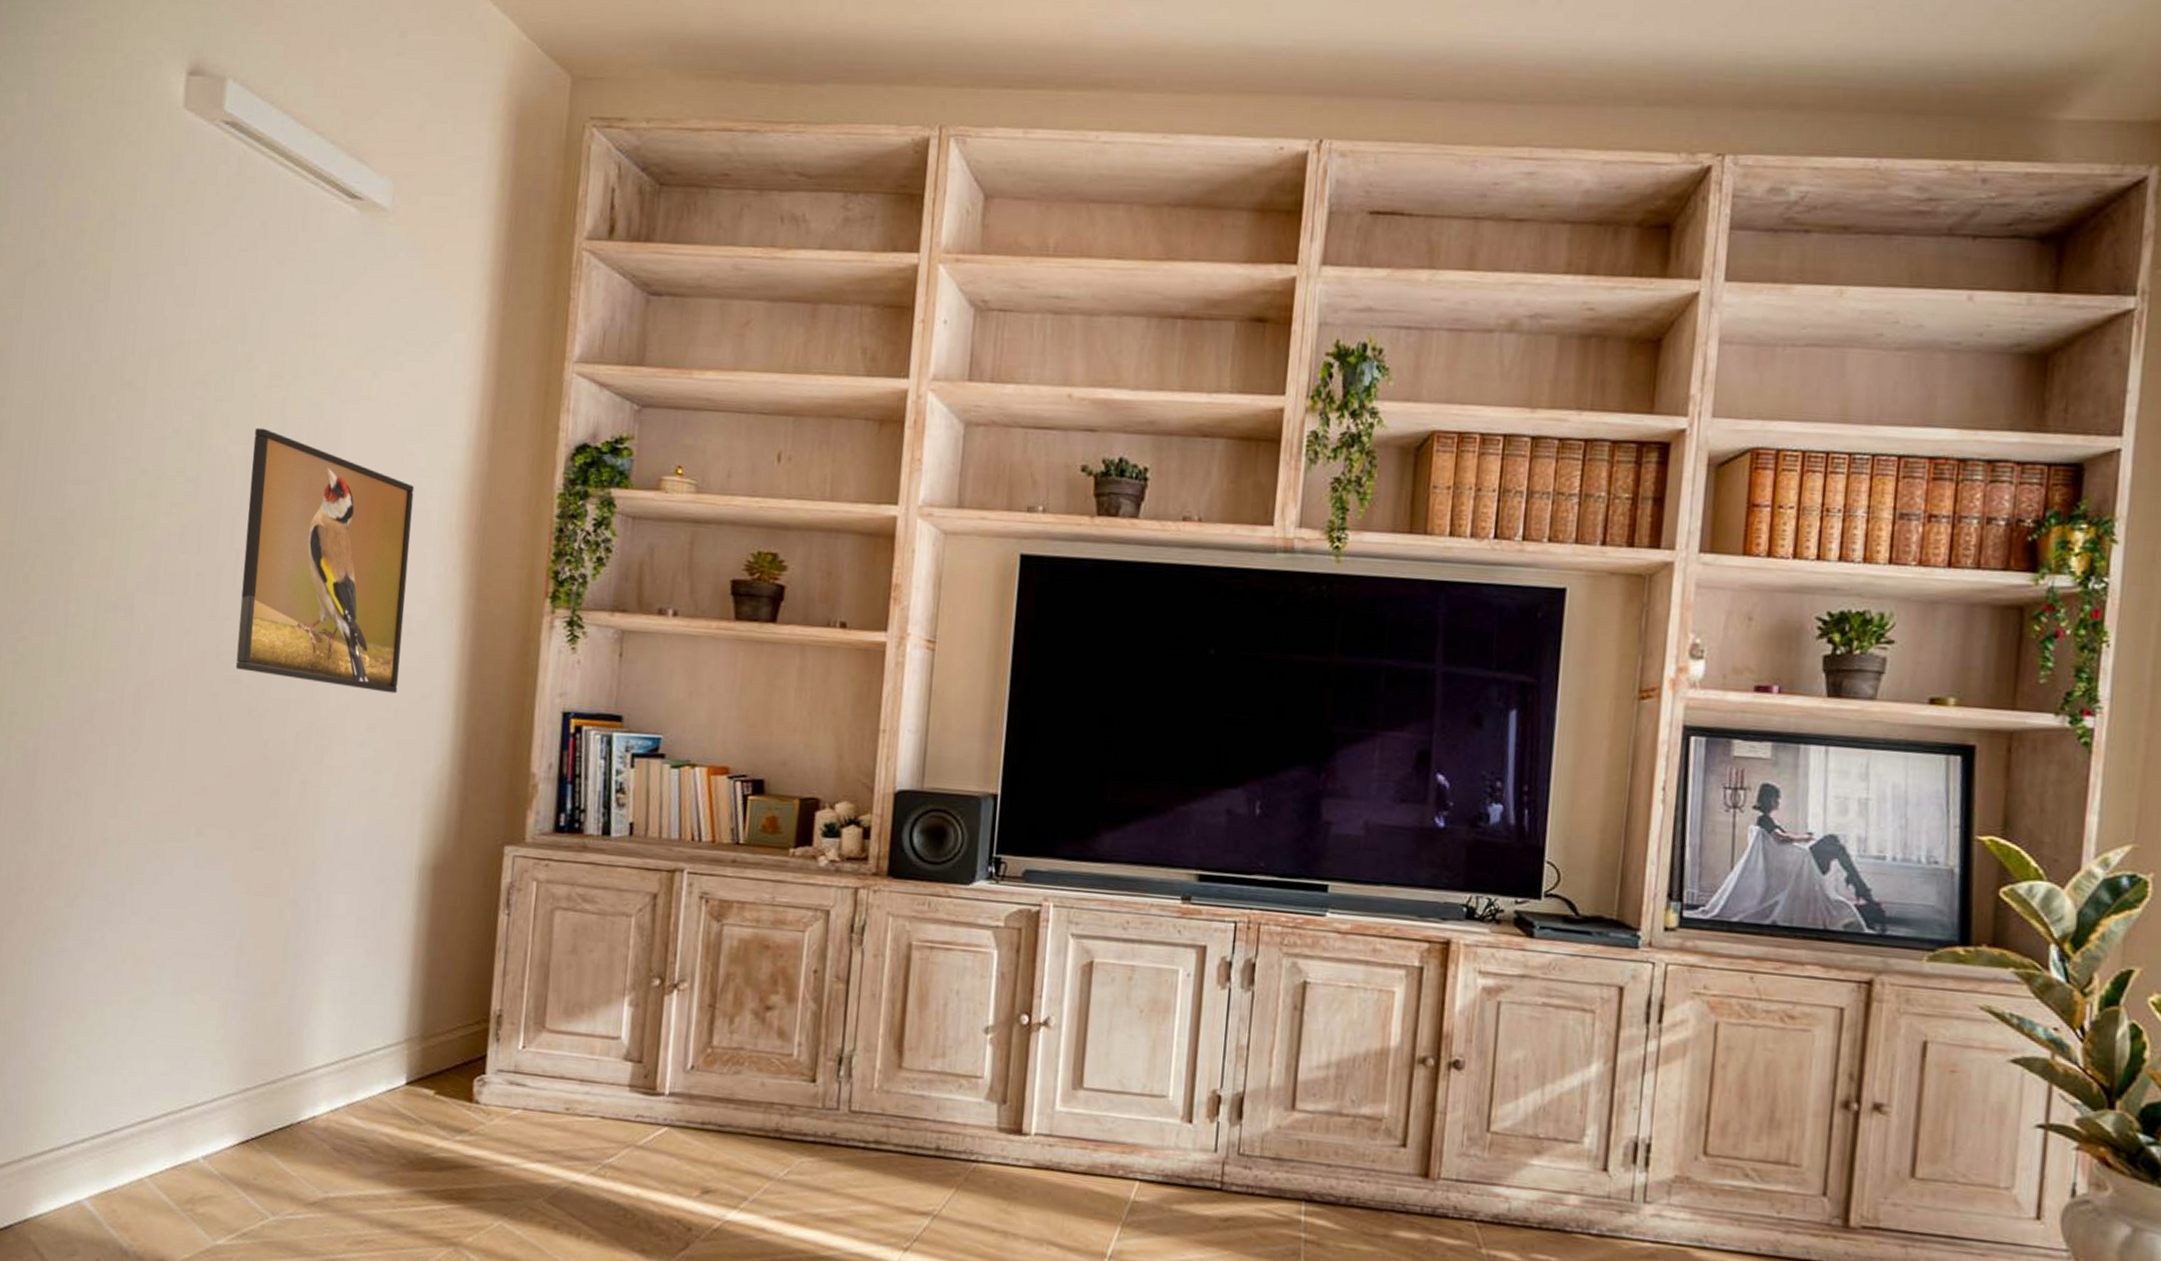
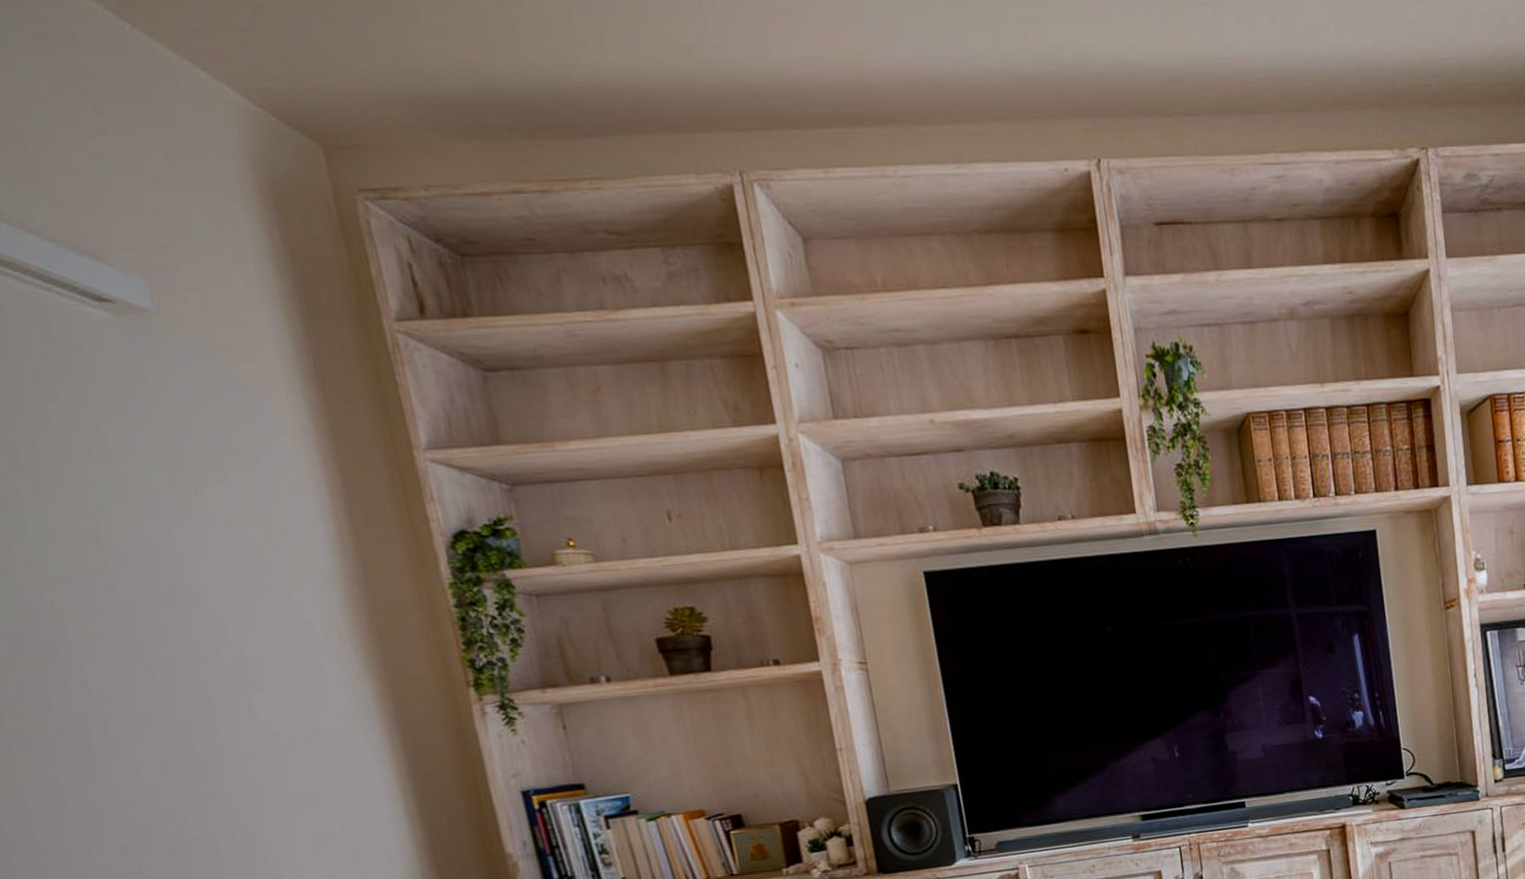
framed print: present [235,427,415,694] -> none [71,564,336,817]

